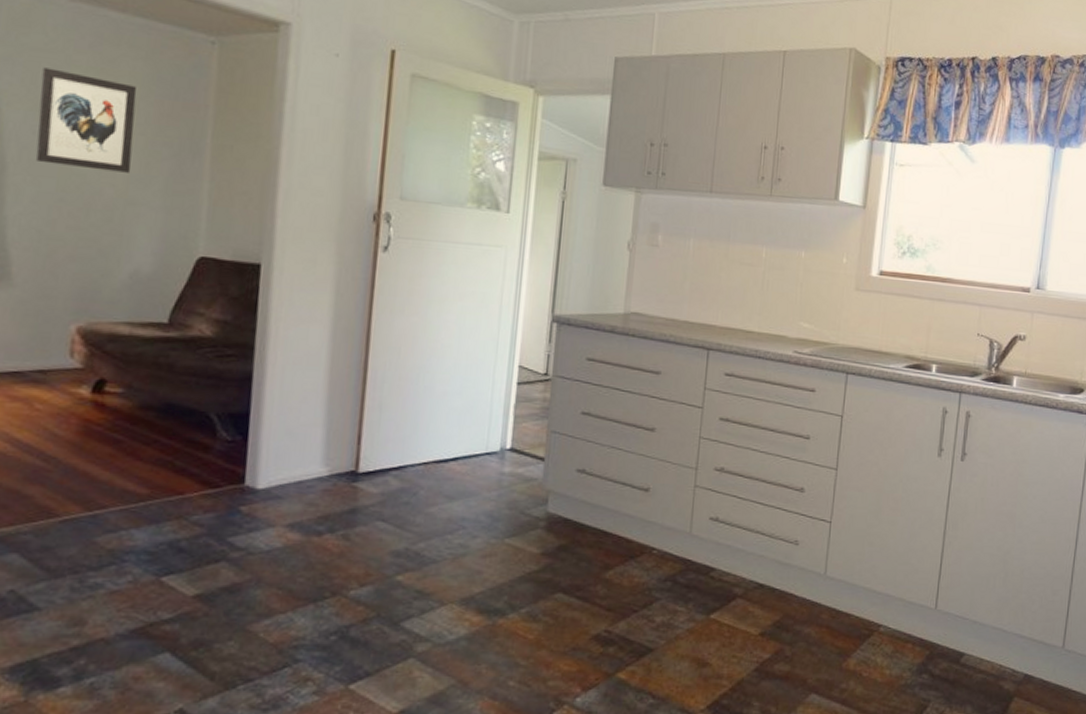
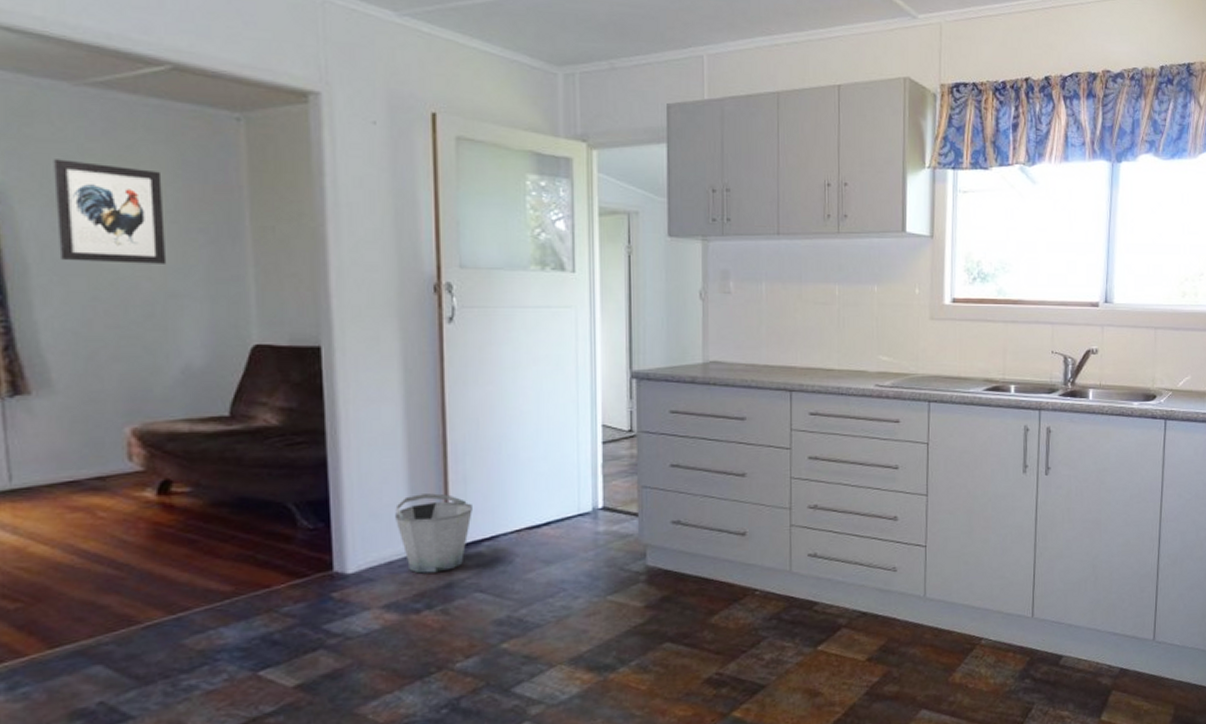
bucket: none [309,417,385,497] -> present [395,493,472,574]

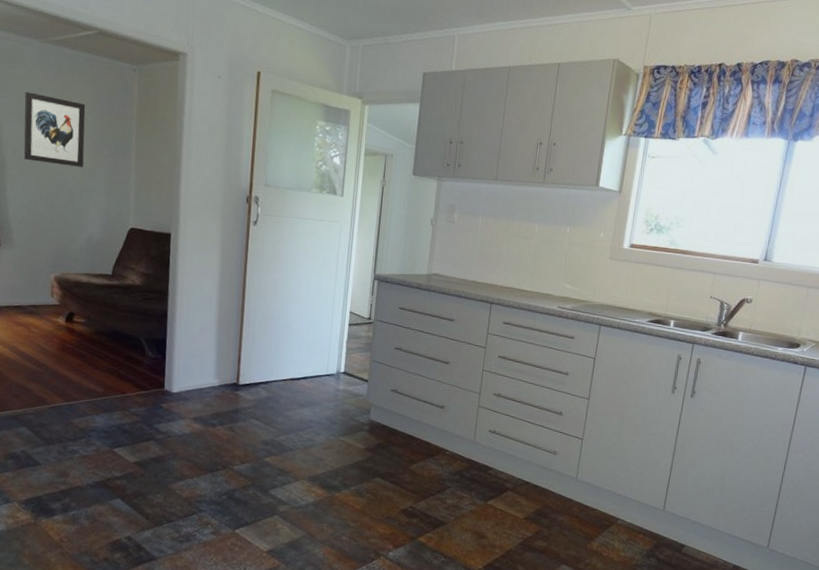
bucket: present [395,493,472,574] -> none [206,344,256,401]

